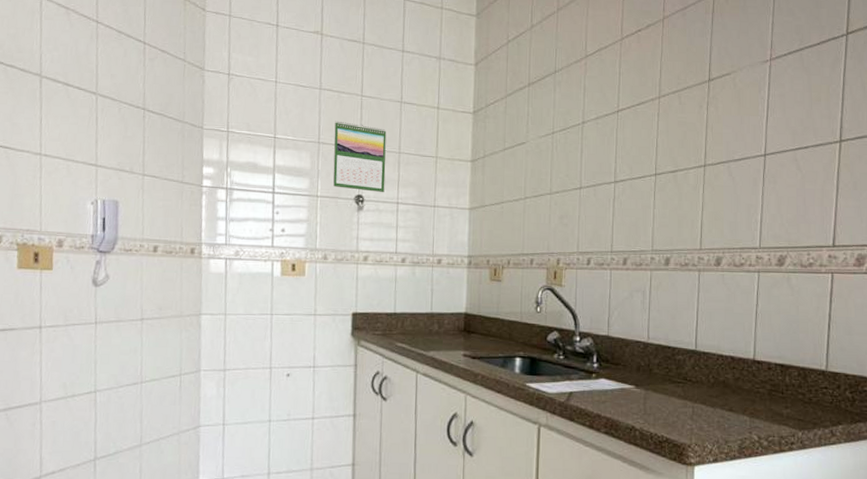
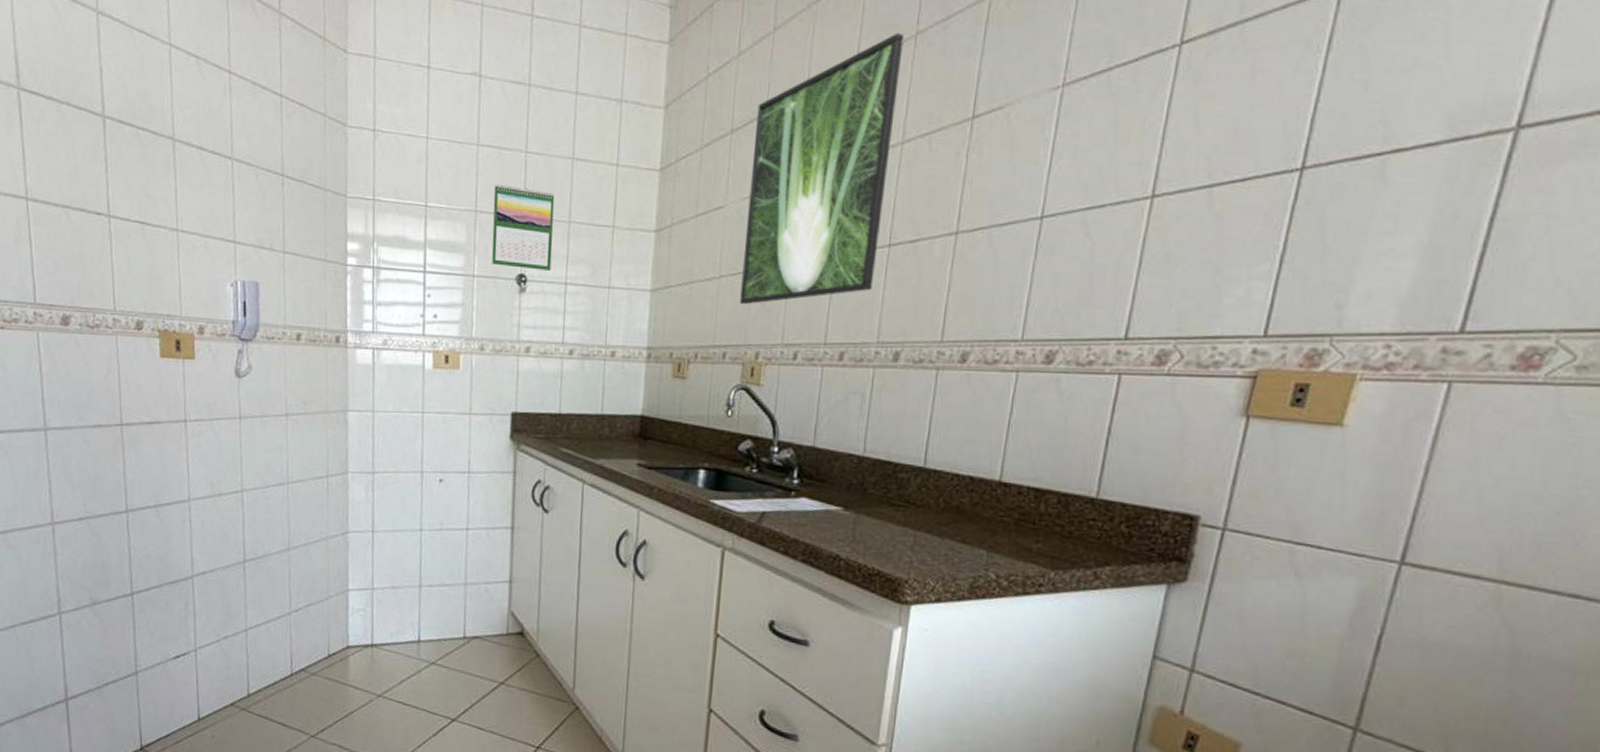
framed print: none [542,17,654,221] -> present [740,32,904,305]

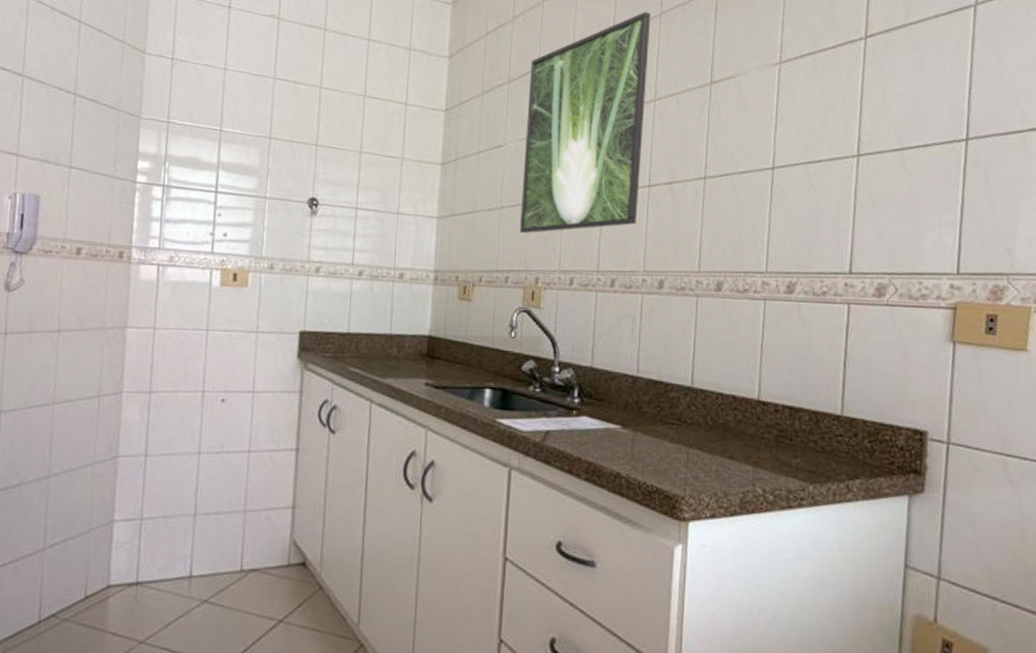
calendar: present [491,184,555,272] -> none [284,114,347,197]

